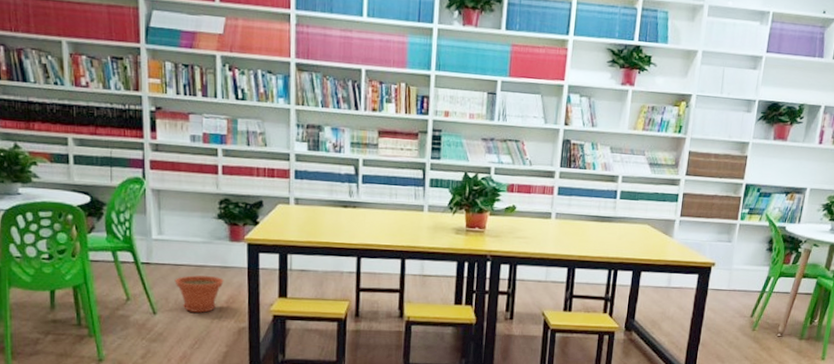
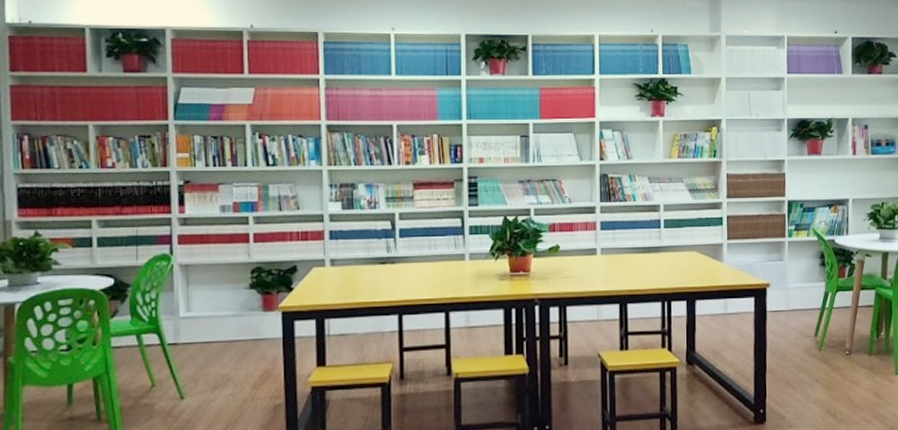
plant pot: present [175,275,224,313] -> none [204,351,258,393]

